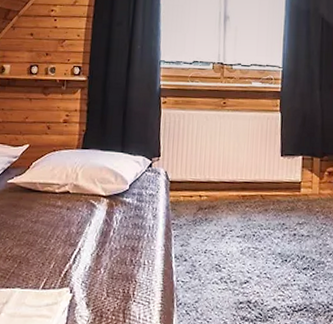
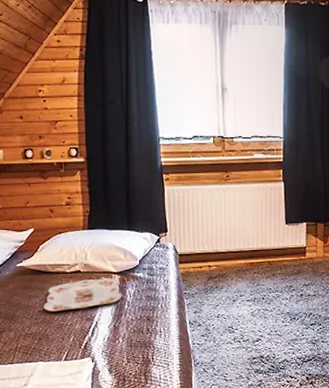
serving tray: none [28,201,109,234] -> present [43,278,122,312]

